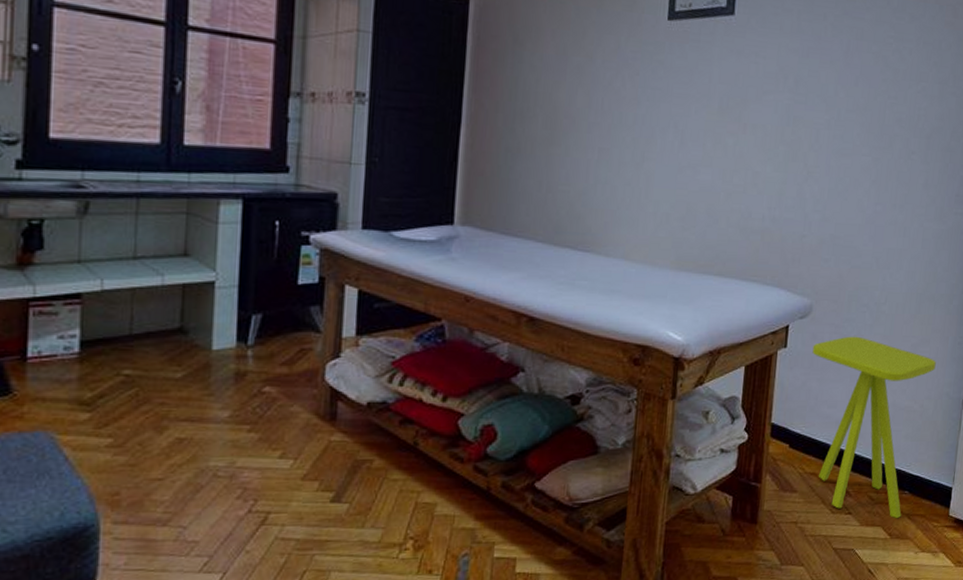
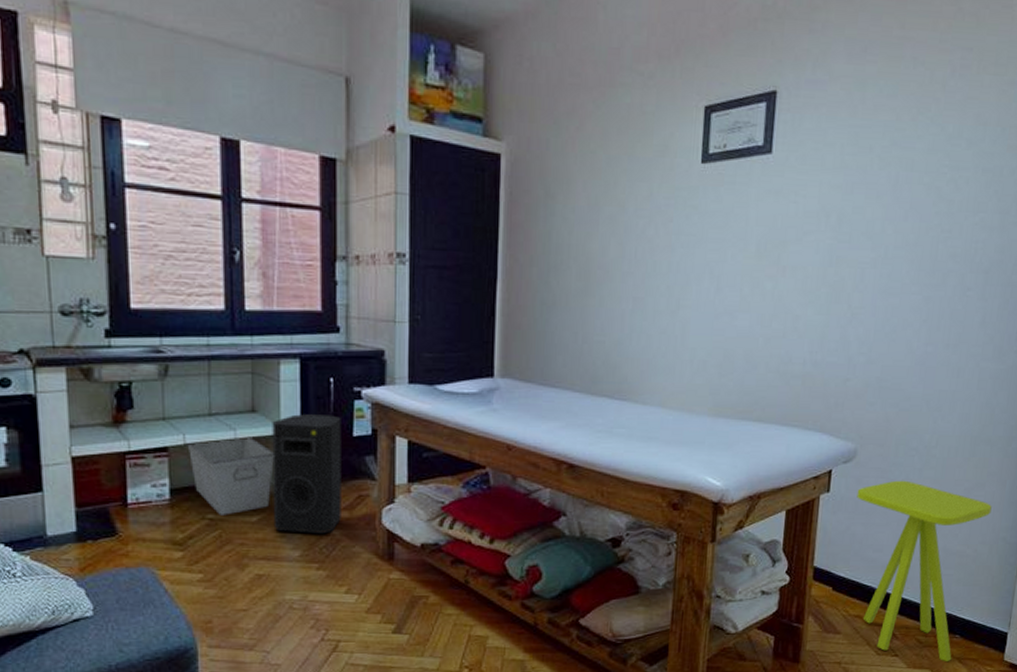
storage bin: none [105,283,206,371] -> present [187,436,274,515]
speaker: none [200,259,286,391] -> present [272,414,341,534]

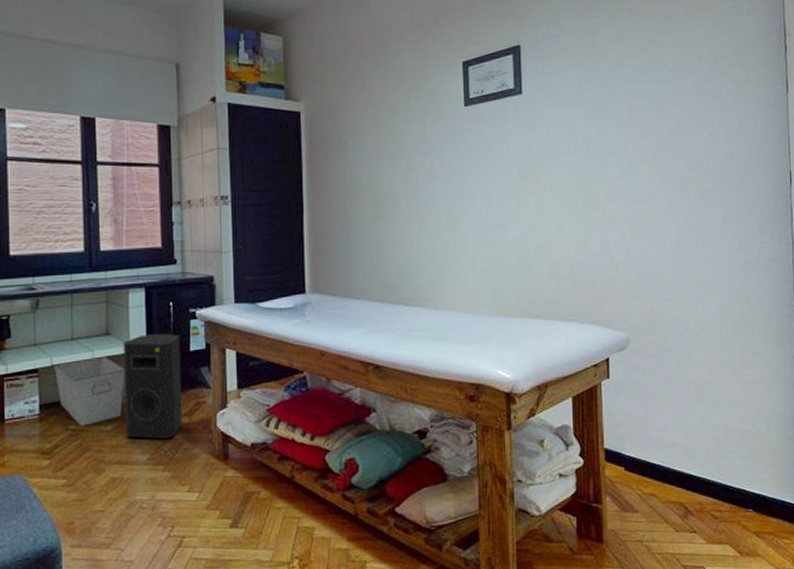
side table: present [857,480,992,662] -> none [635,364,762,537]

